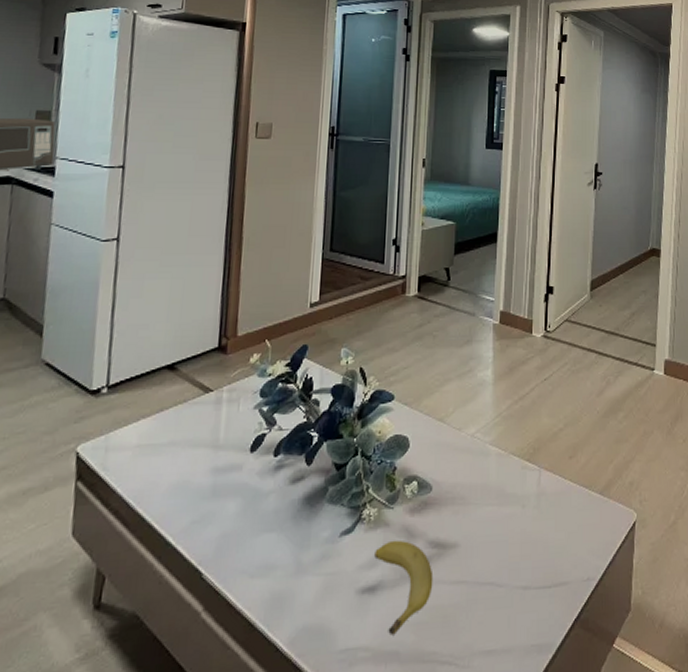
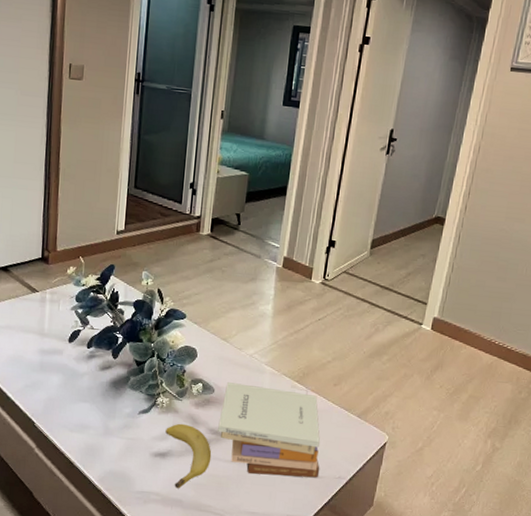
books: none [439,473,565,595] -> present [218,382,320,478]

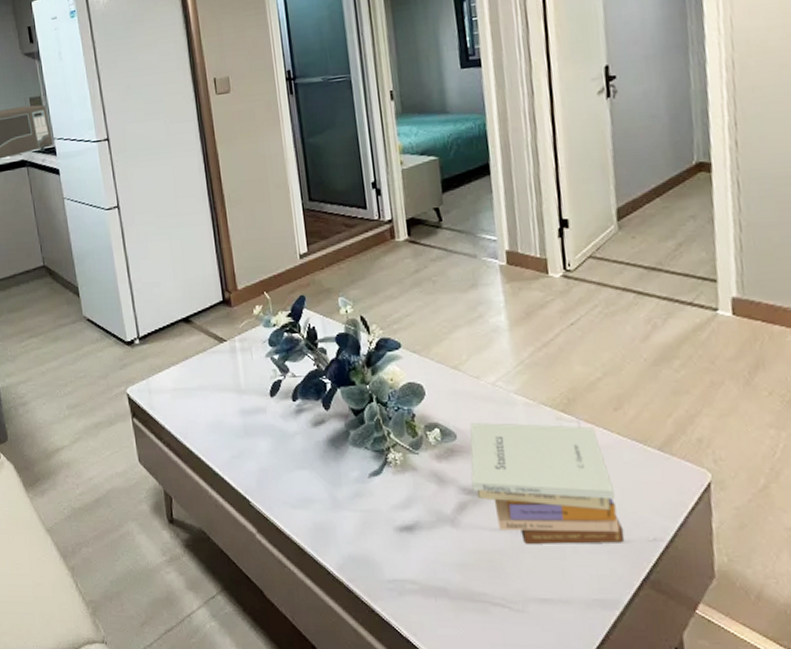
fruit: present [165,423,212,489] -> none [406,484,473,573]

